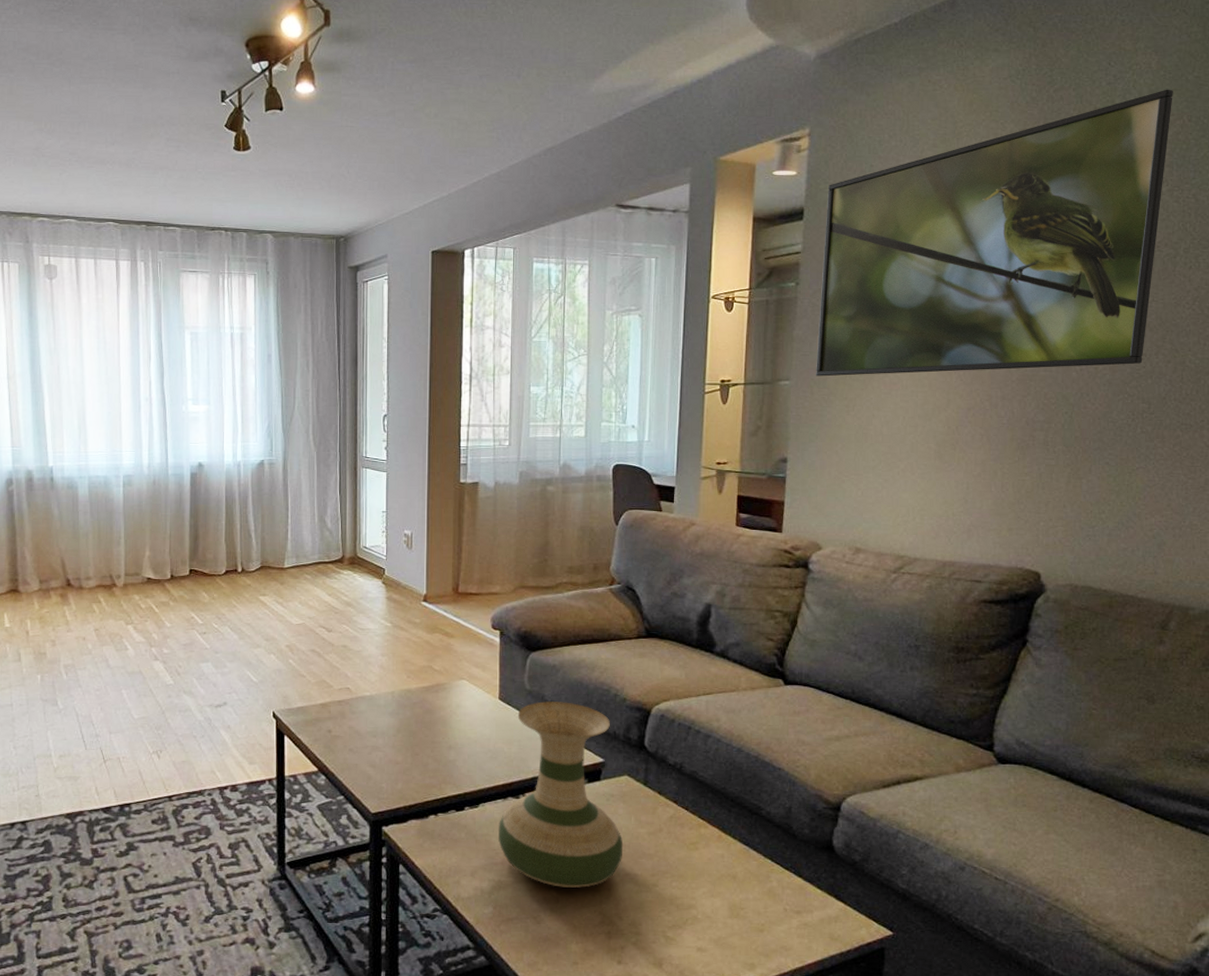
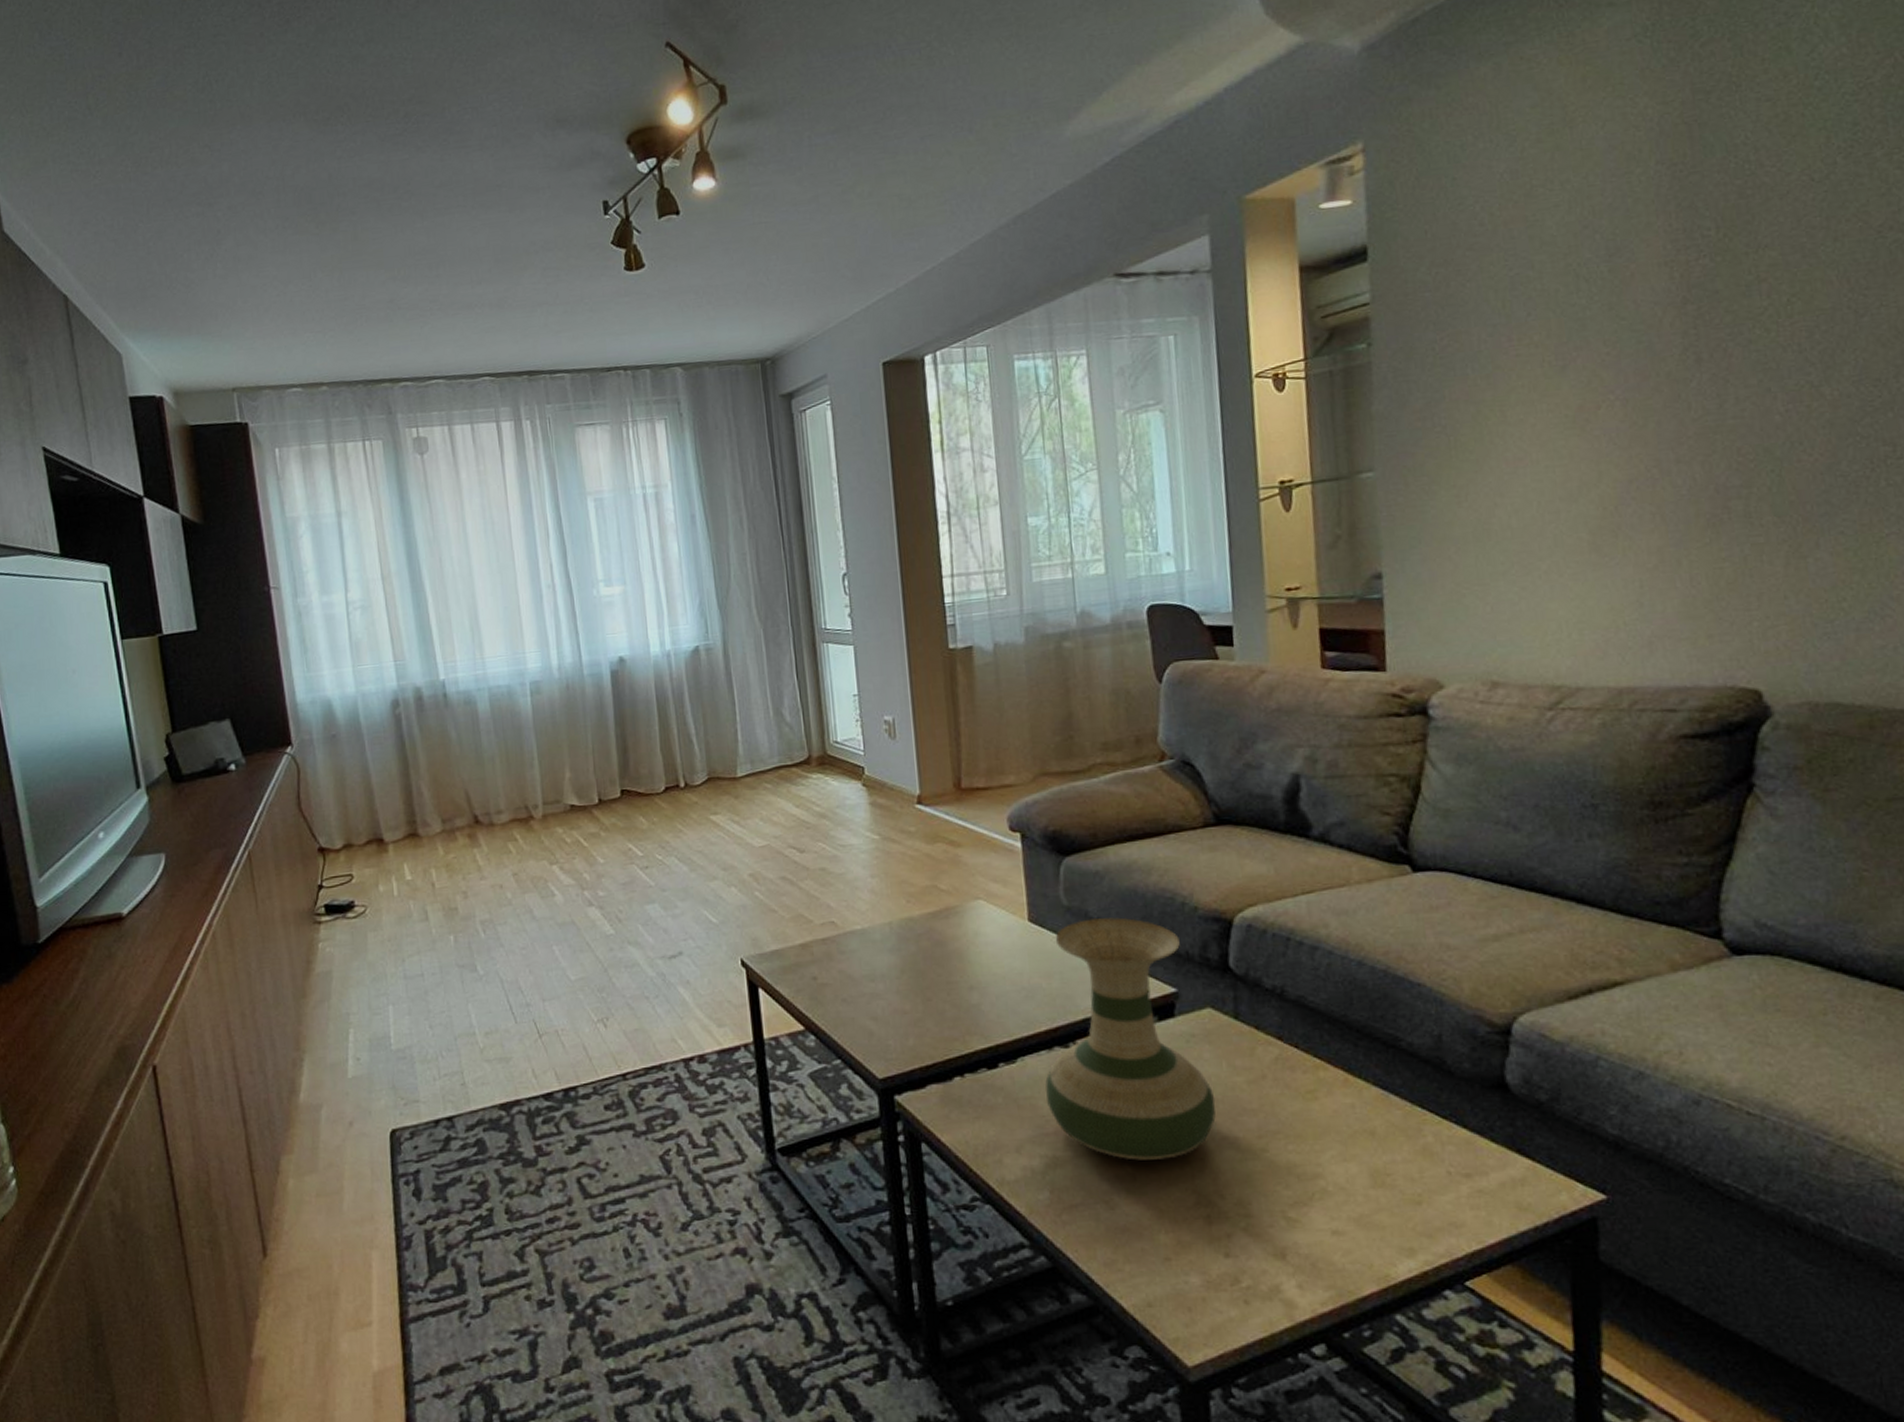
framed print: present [816,89,1173,377] -> none [1397,19,1877,462]

